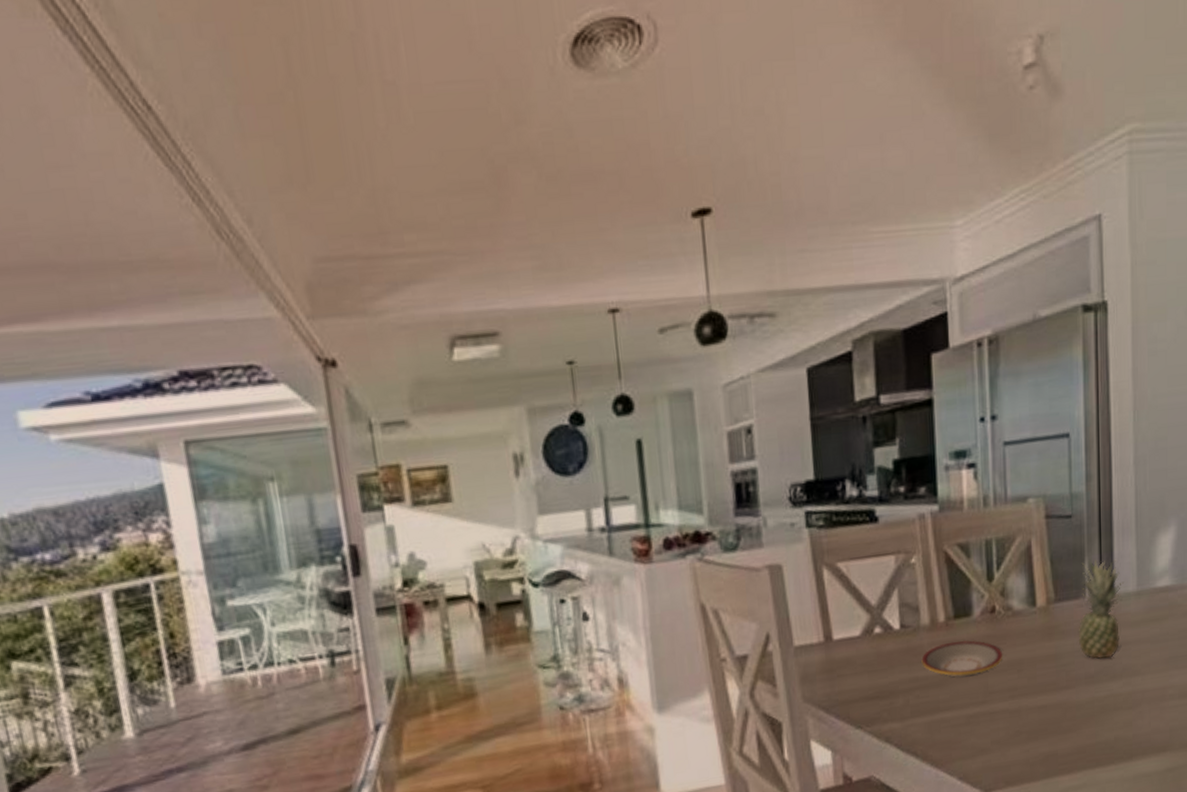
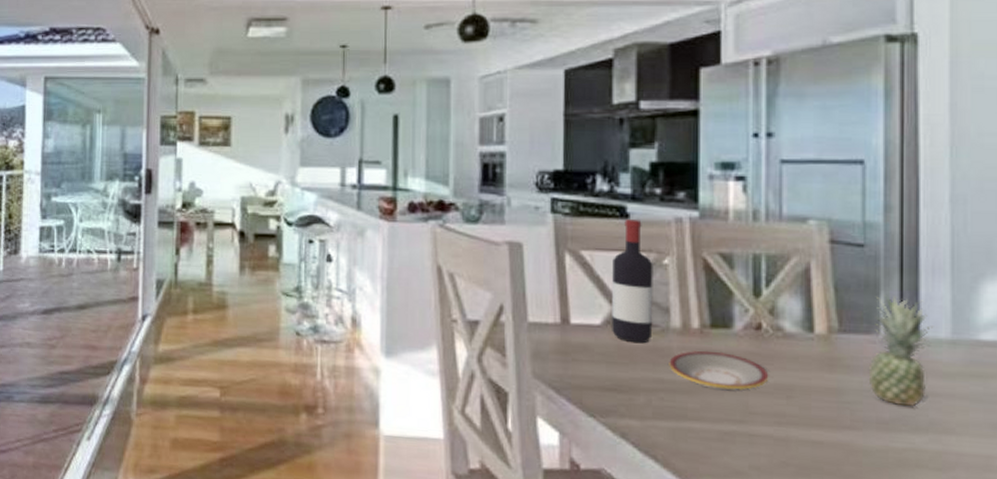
wine bottle: none [866,522,906,648] -> present [612,219,653,344]

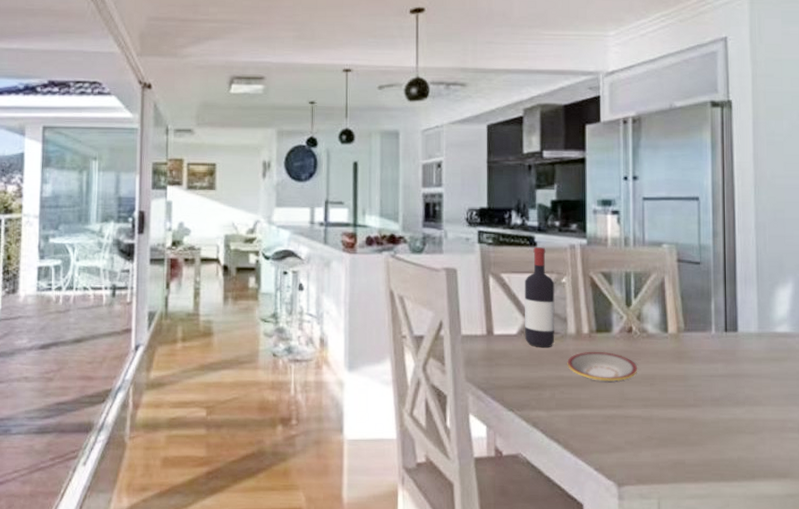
fruit: present [868,295,934,407] -> none [704,301,747,387]

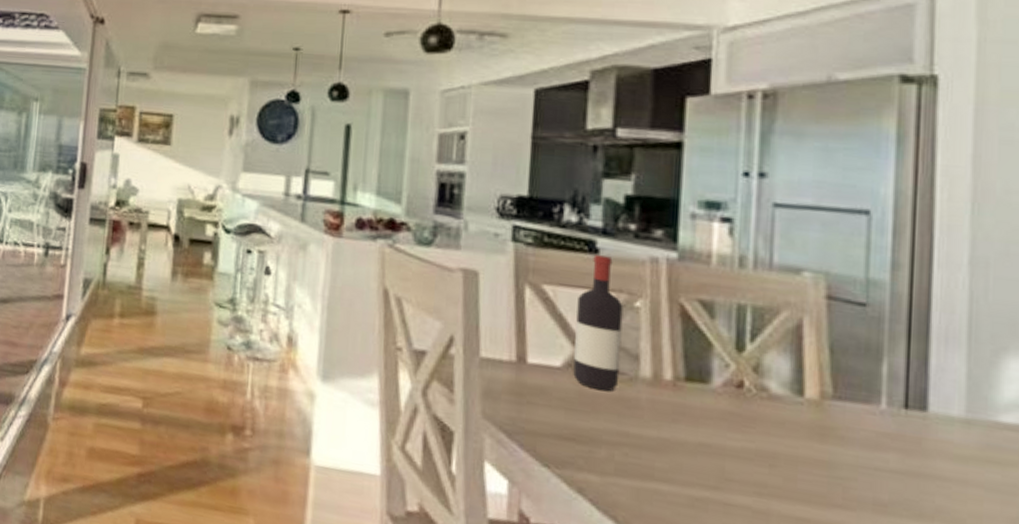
plate: present [567,352,638,383] -> none [635,404,750,453]

